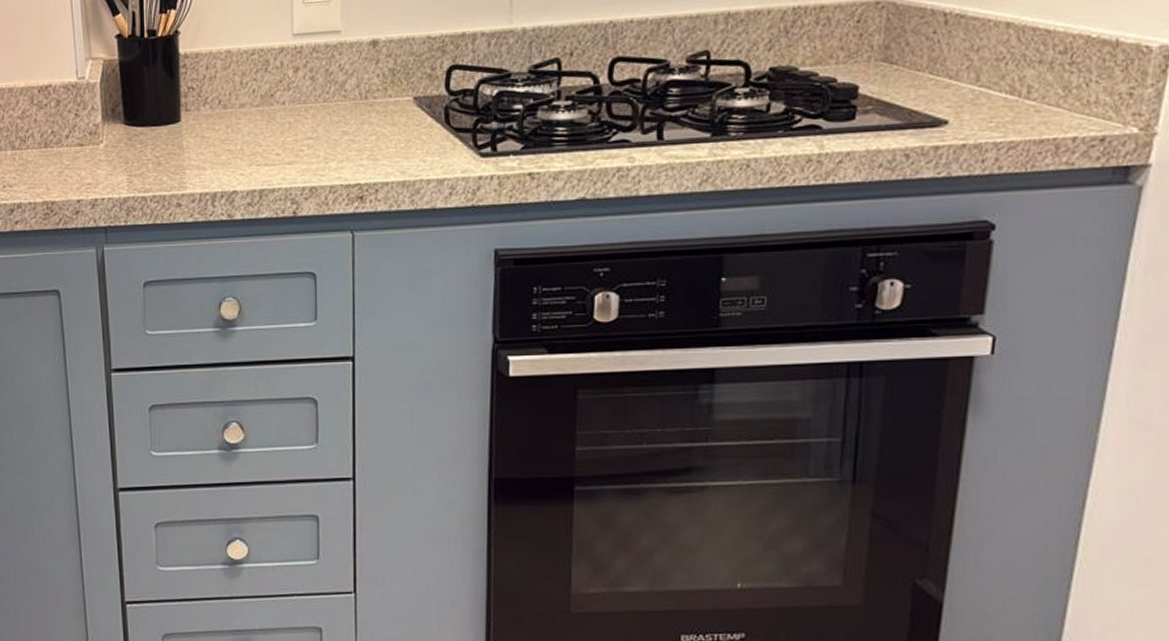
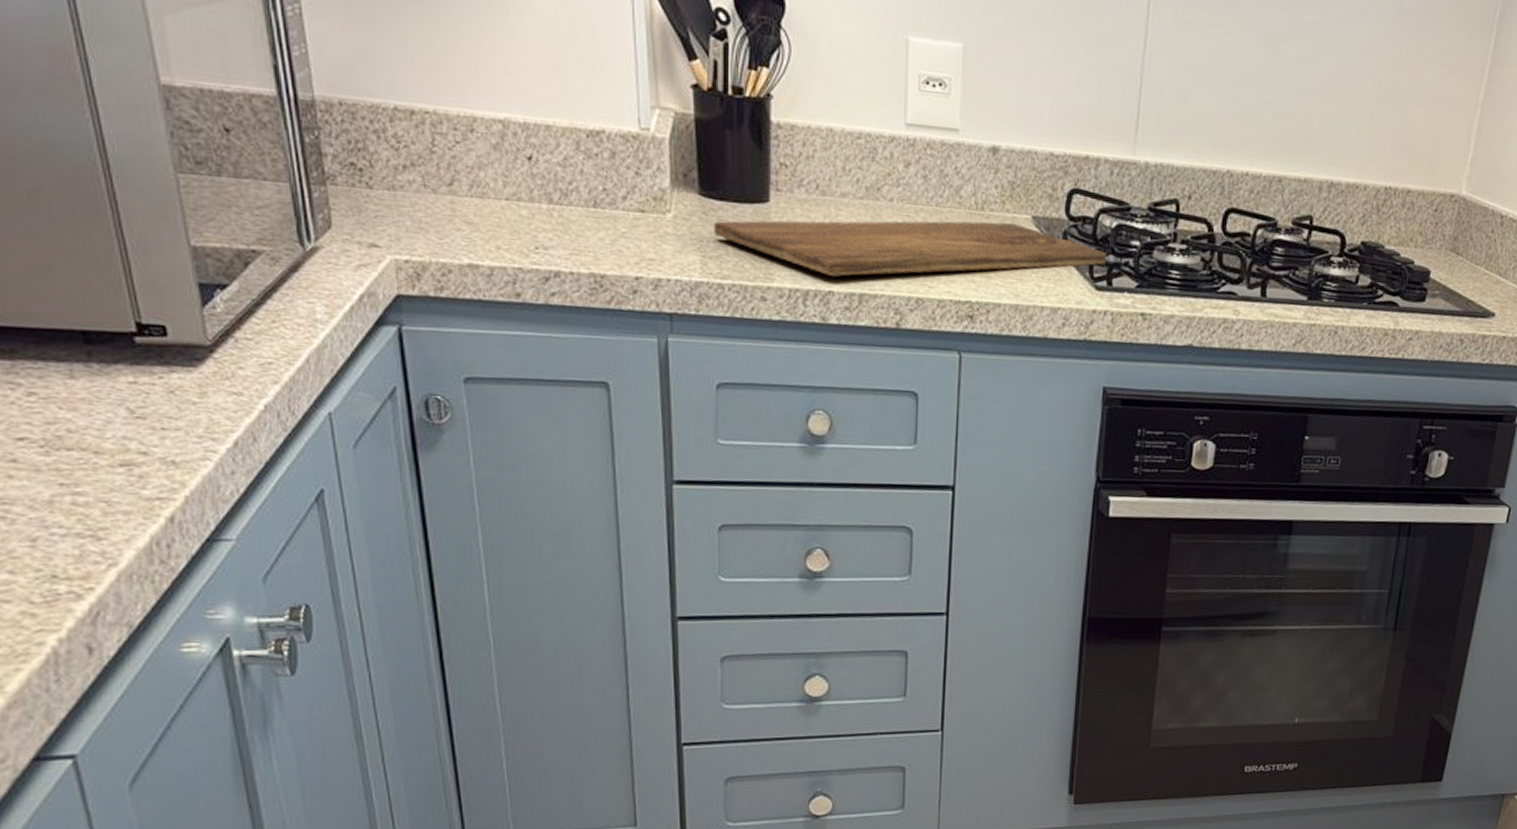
cutting board: none [136,106,489,178] -> present [713,220,1106,277]

